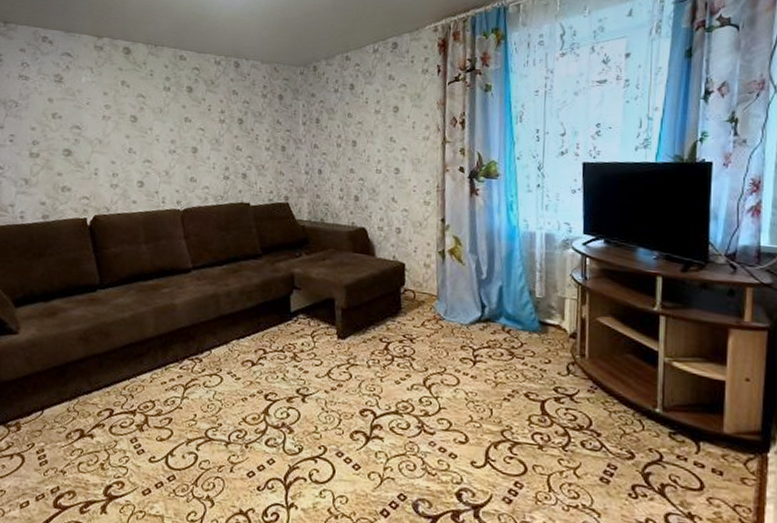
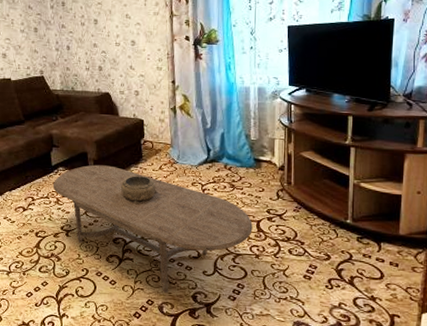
coffee table: none [289,314,536,486] -> present [52,165,253,293]
decorative bowl: none [373,331,418,369] -> present [121,175,157,205]

